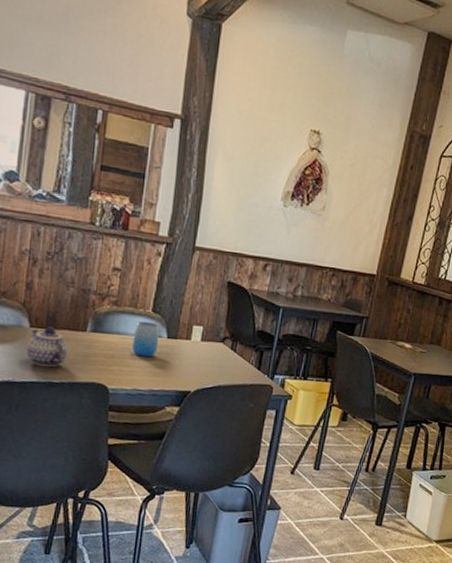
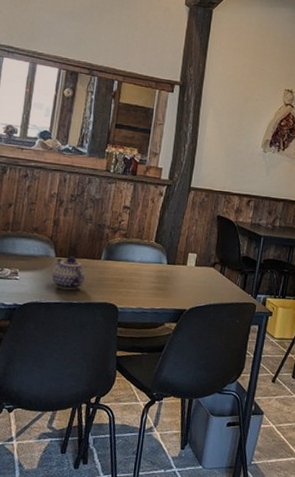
cup: present [132,321,160,357] -> none [138,250,161,281]

